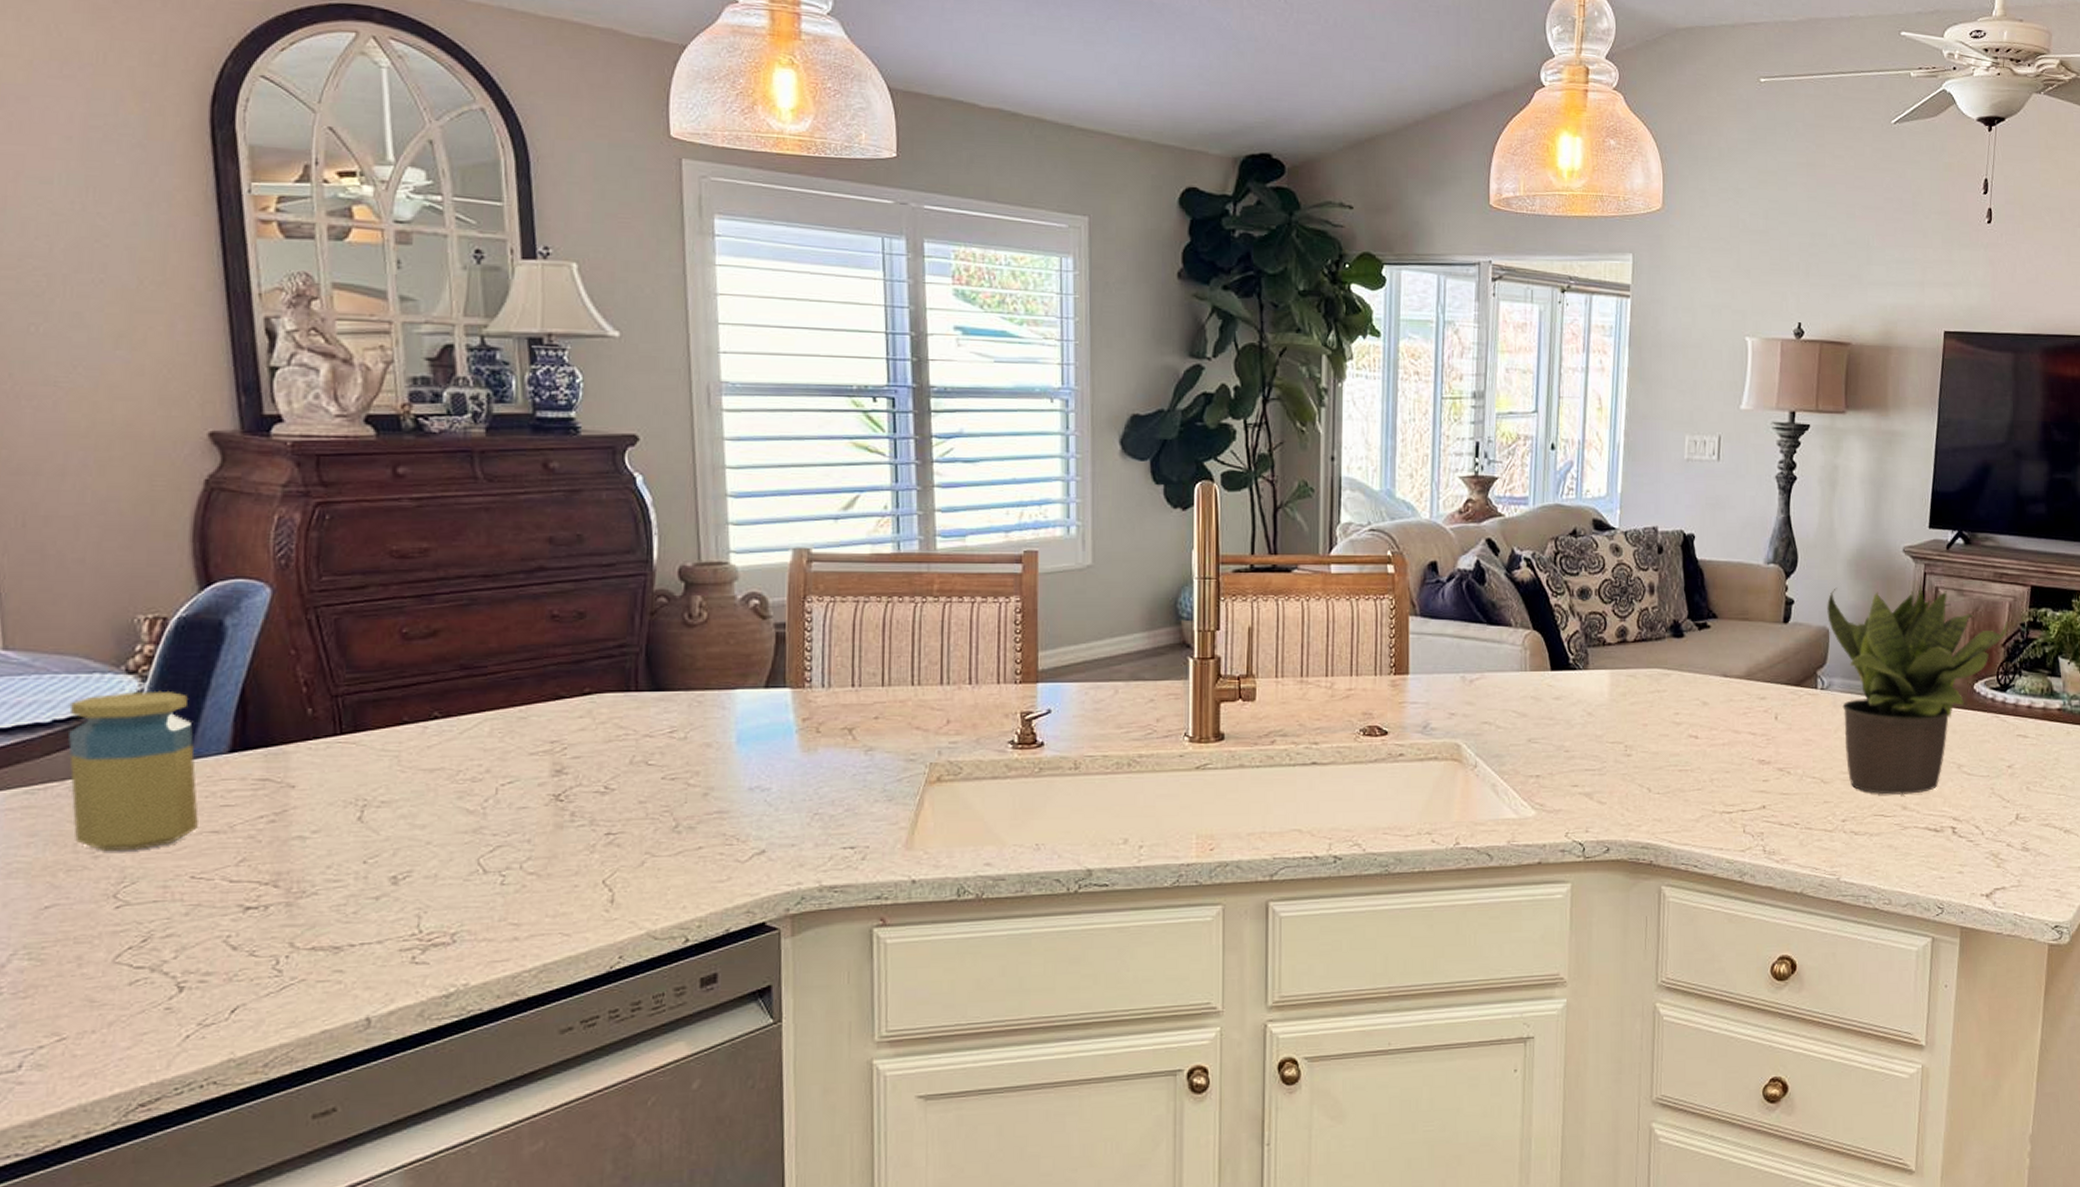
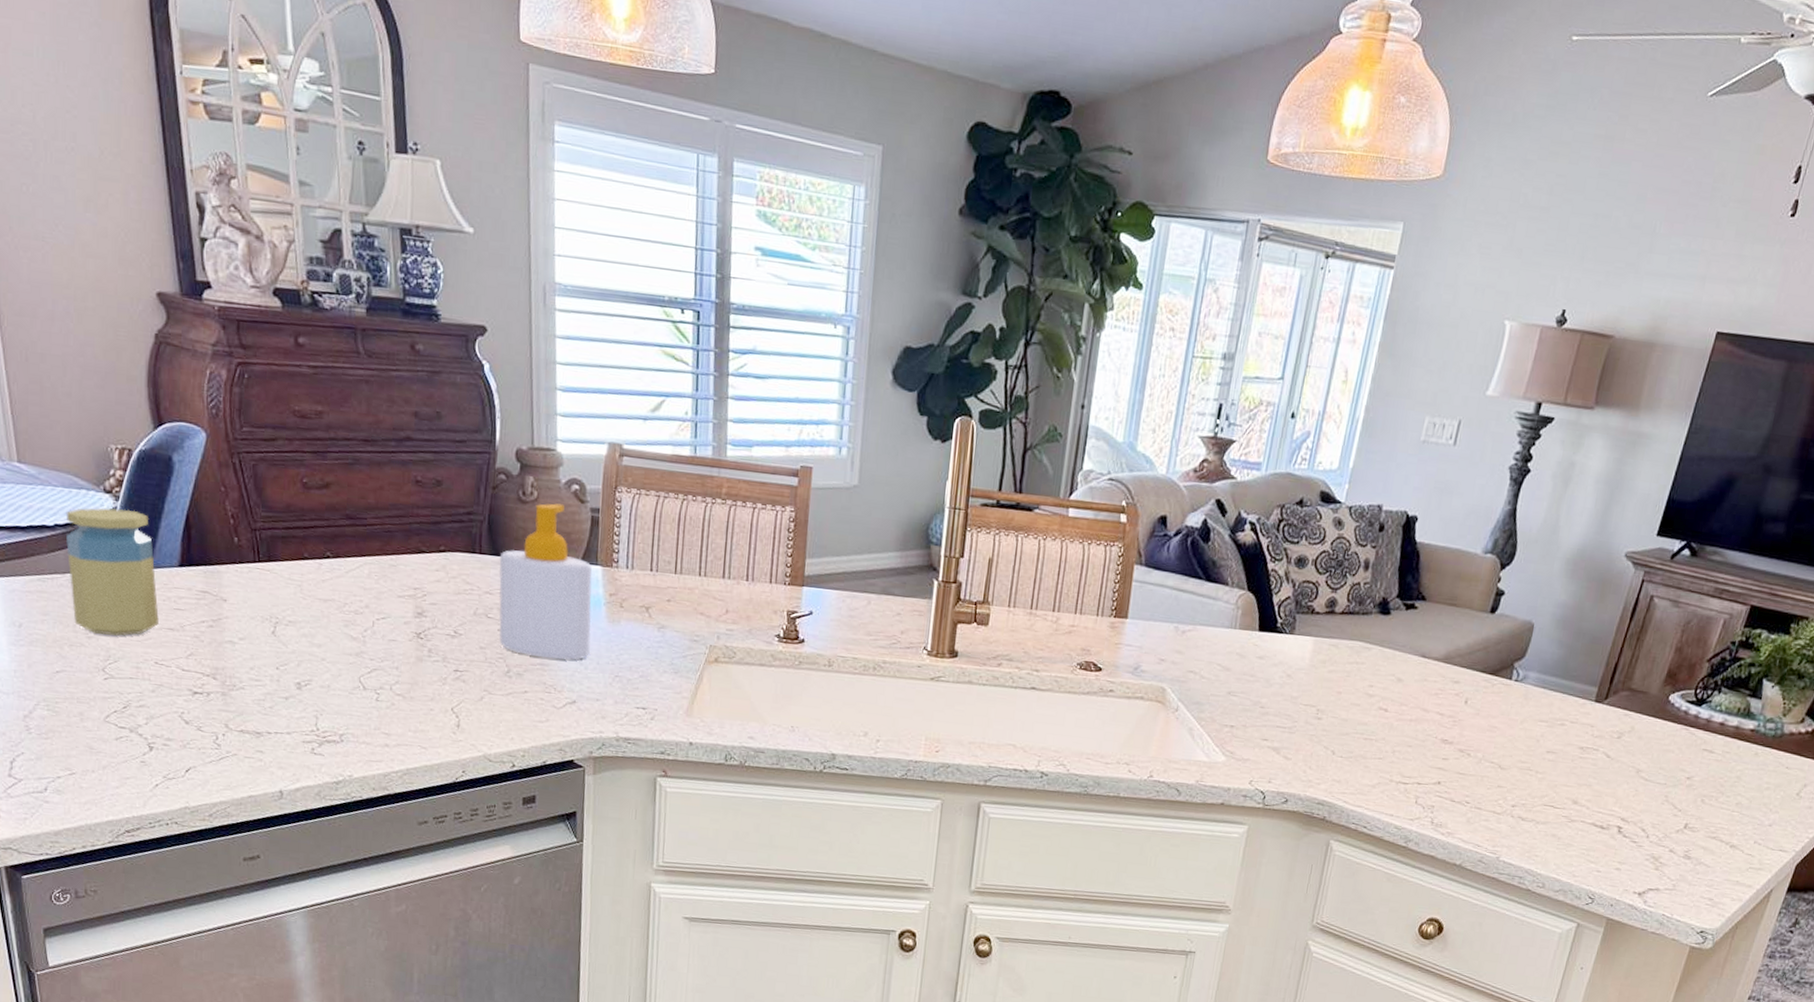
soap bottle: none [661,623,781,804] -> present [498,503,592,660]
potted plant: present [1827,575,2008,796] -> none [1526,582,1718,791]

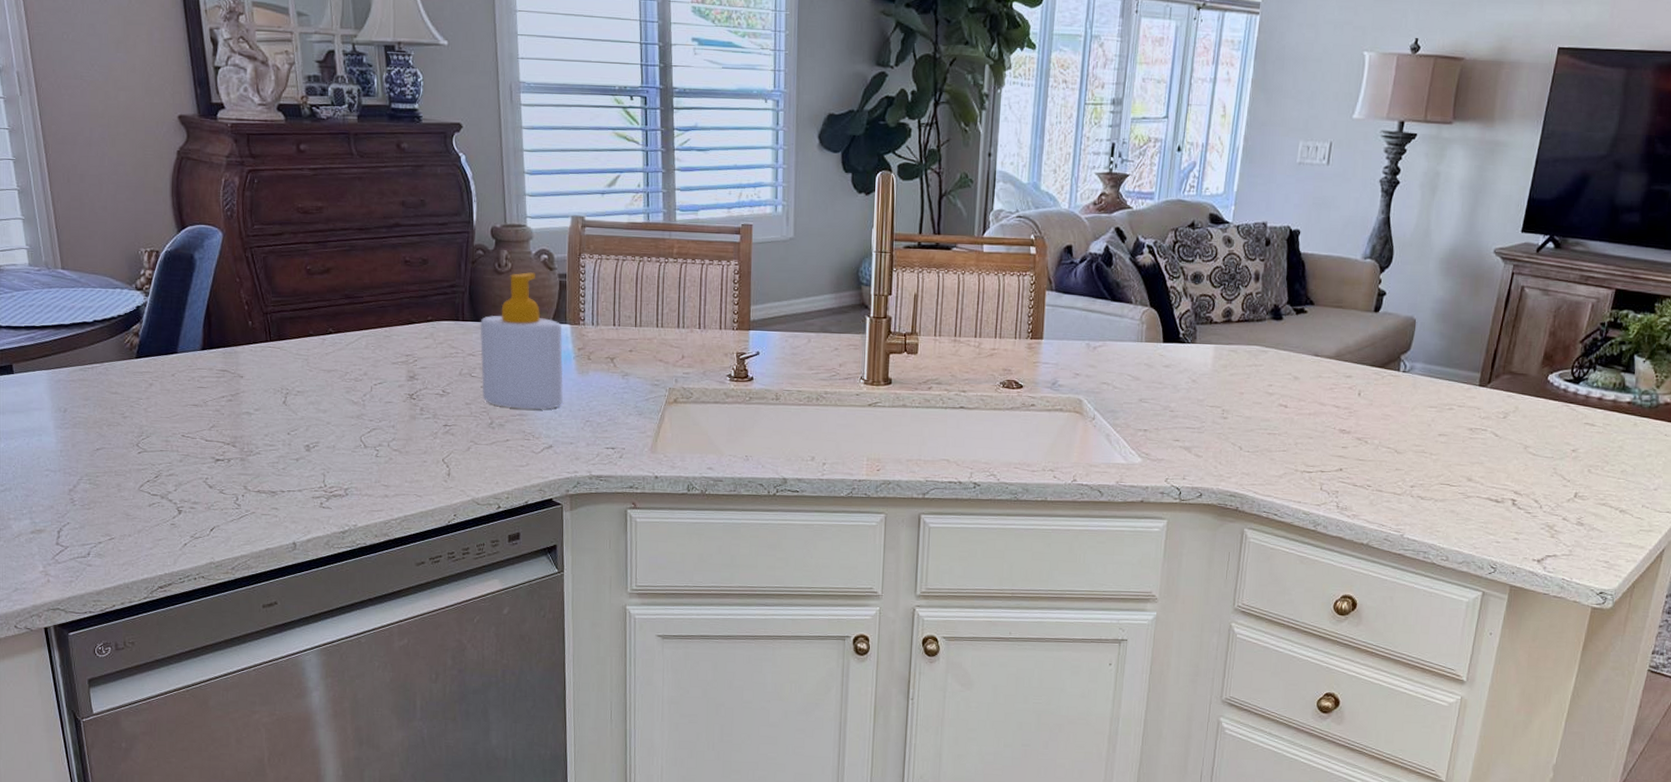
jar: present [66,508,159,636] -> none [103,303,185,415]

